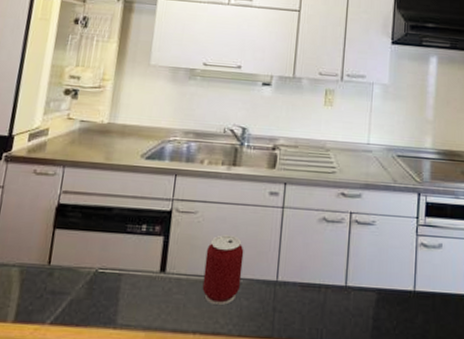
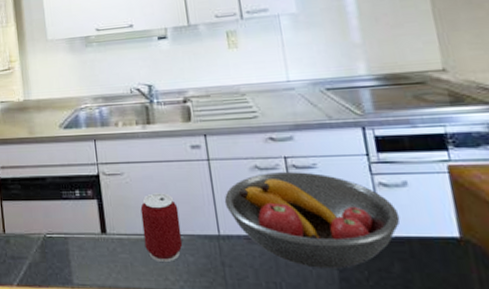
fruit bowl: none [288,225,431,318] -> present [224,172,401,269]

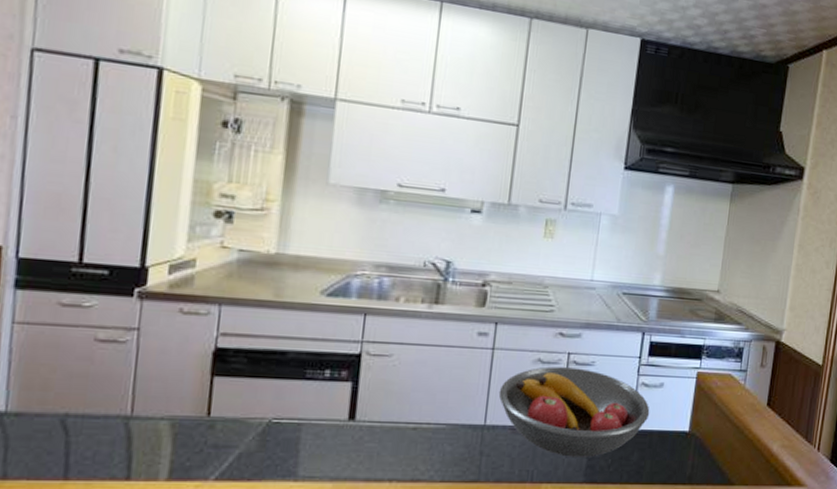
can: present [140,193,183,263] -> none [399,379,448,453]

